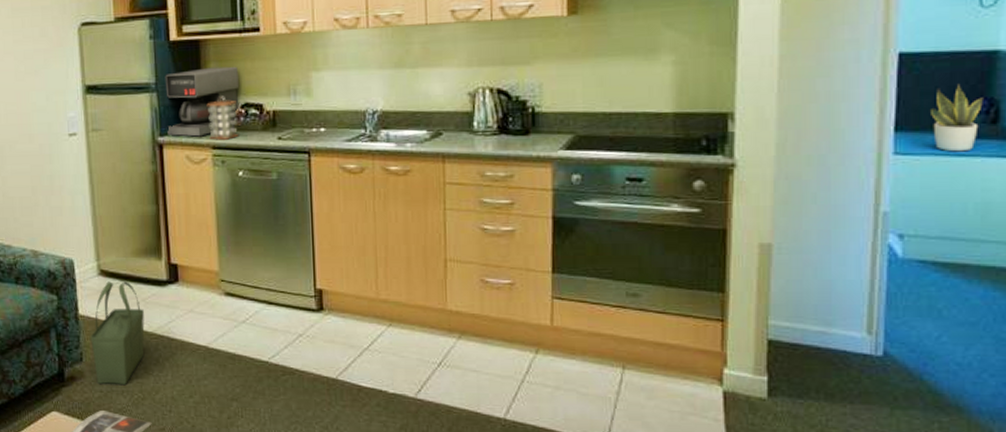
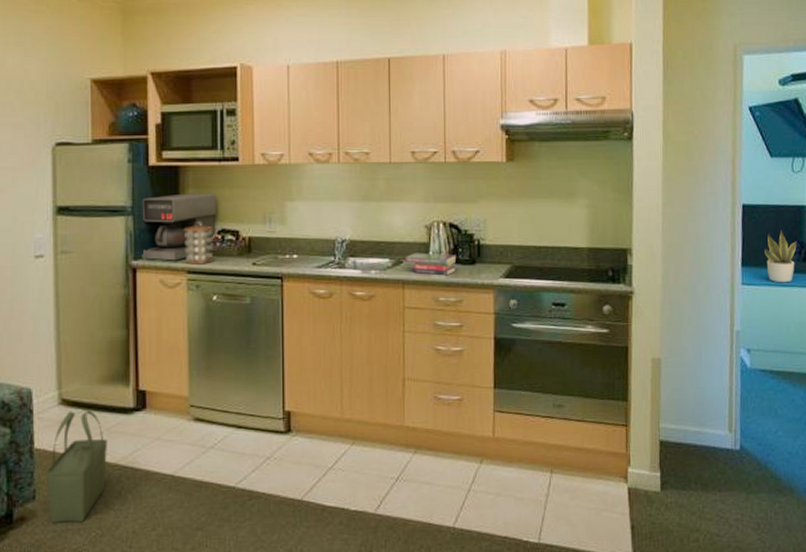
books: none [445,123,505,149] -> present [405,253,456,276]

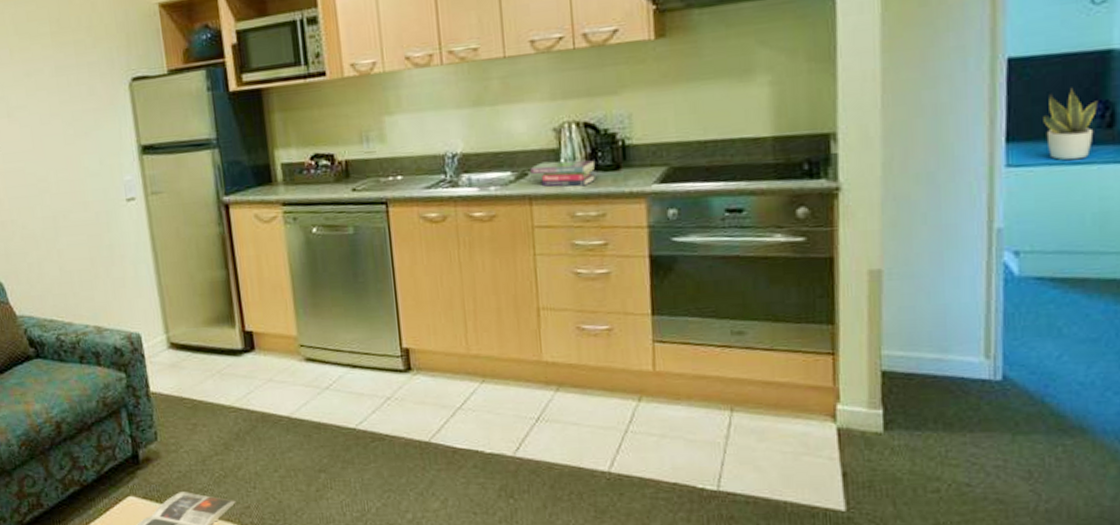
shopping bag: present [46,410,107,523] -> none [164,353,223,464]
coffee maker: present [142,193,219,262] -> none [226,115,314,196]
spice rack: present [183,221,215,266] -> none [273,148,311,197]

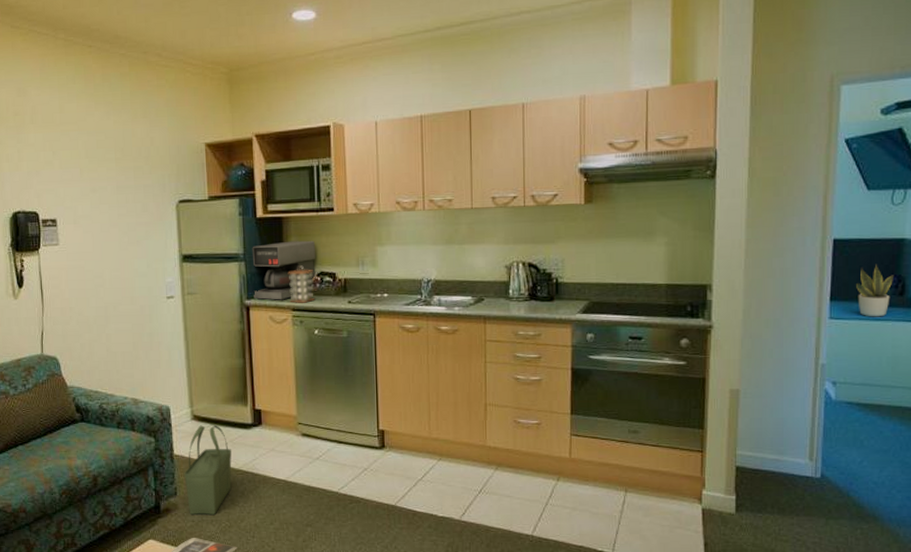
shopping bag: none [164,353,223,464] -> present [184,425,232,516]
coffee maker: none [226,115,314,196] -> present [252,240,319,301]
spice rack: none [273,148,311,197] -> present [288,265,315,304]
books: present [530,160,595,187] -> none [486,290,535,312]

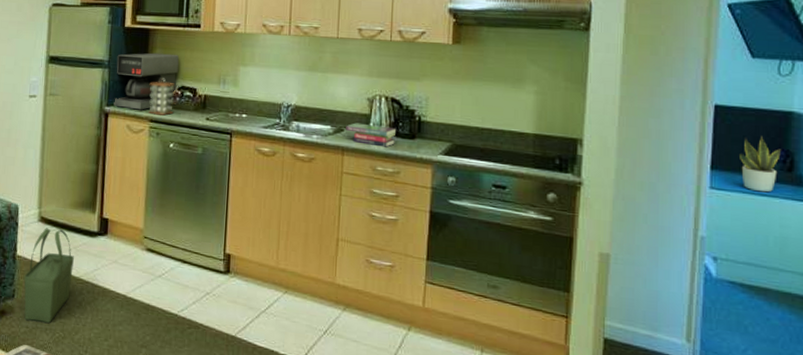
books: none [486,290,535,312] -> present [346,123,396,148]

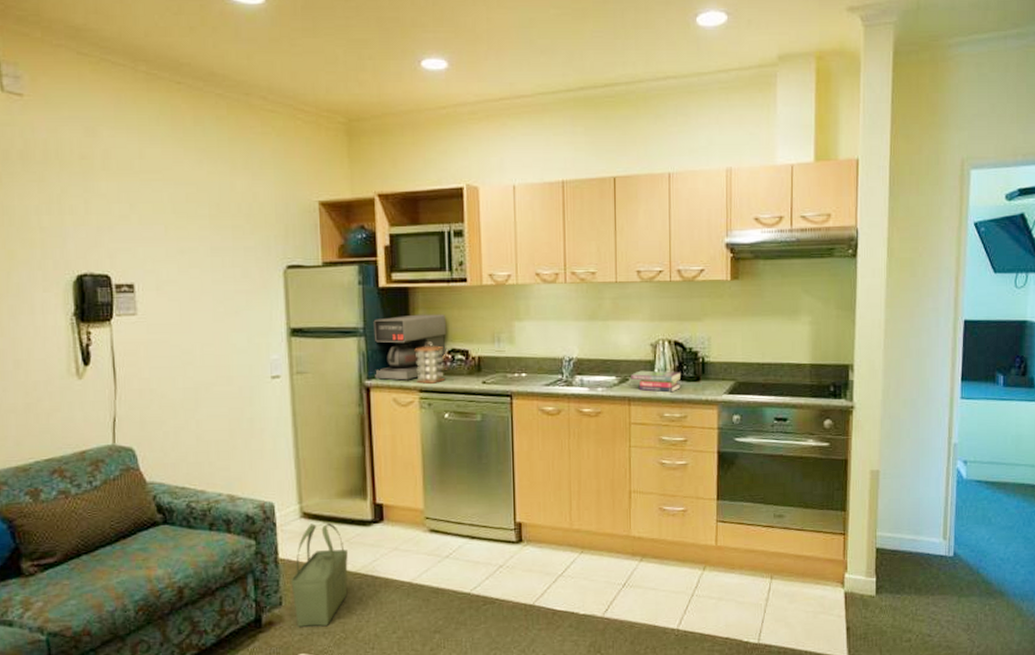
potted plant: present [740,135,781,193] -> none [984,345,1017,397]

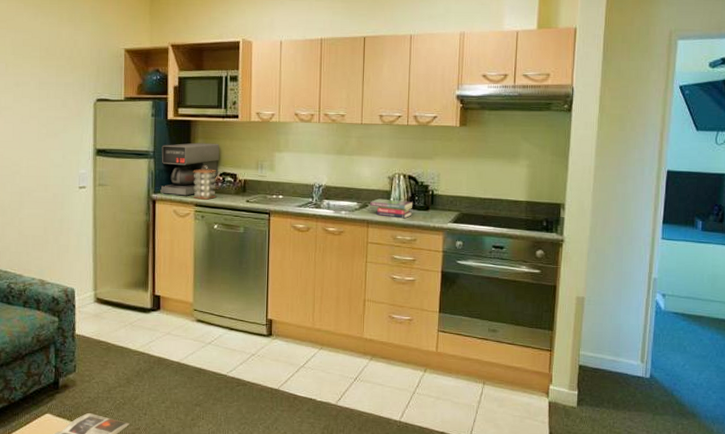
shopping bag: present [291,523,348,627] -> none [84,308,130,393]

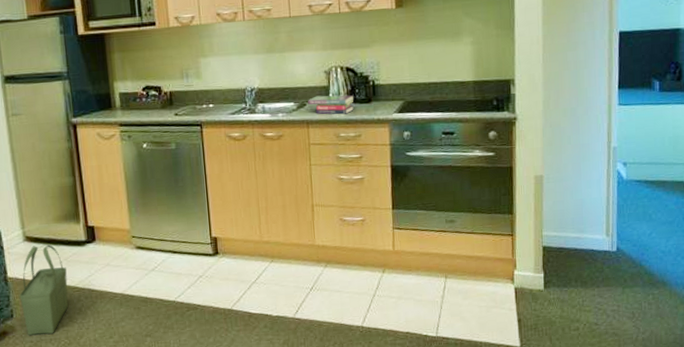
shopping bag: none [84,308,130,393] -> present [19,244,69,335]
coffee maker: present [160,142,220,197] -> none [75,55,145,118]
spice rack: present [193,165,217,201] -> none [113,81,142,119]

